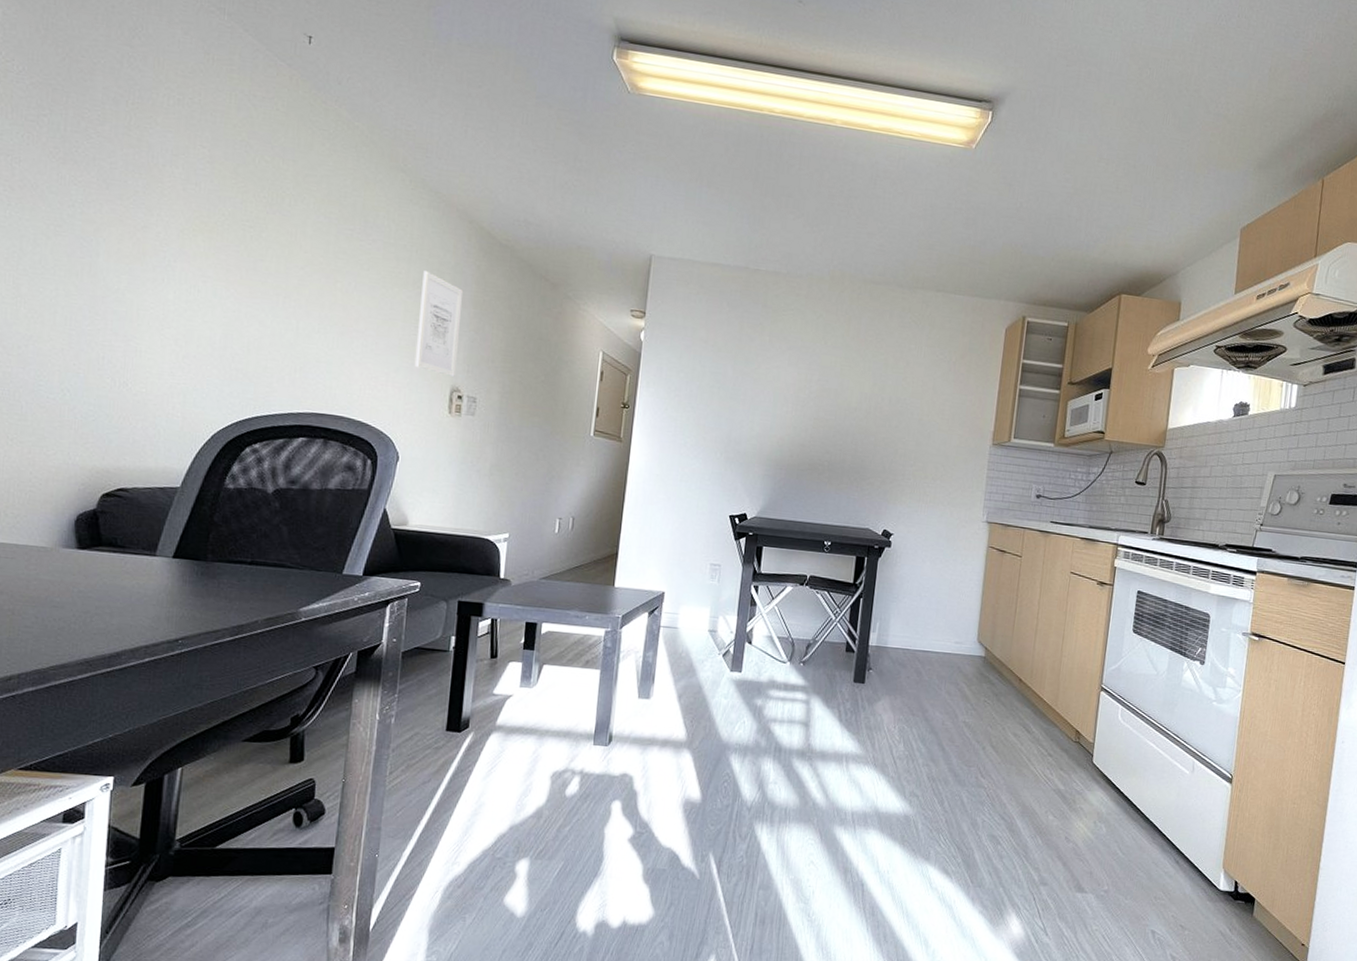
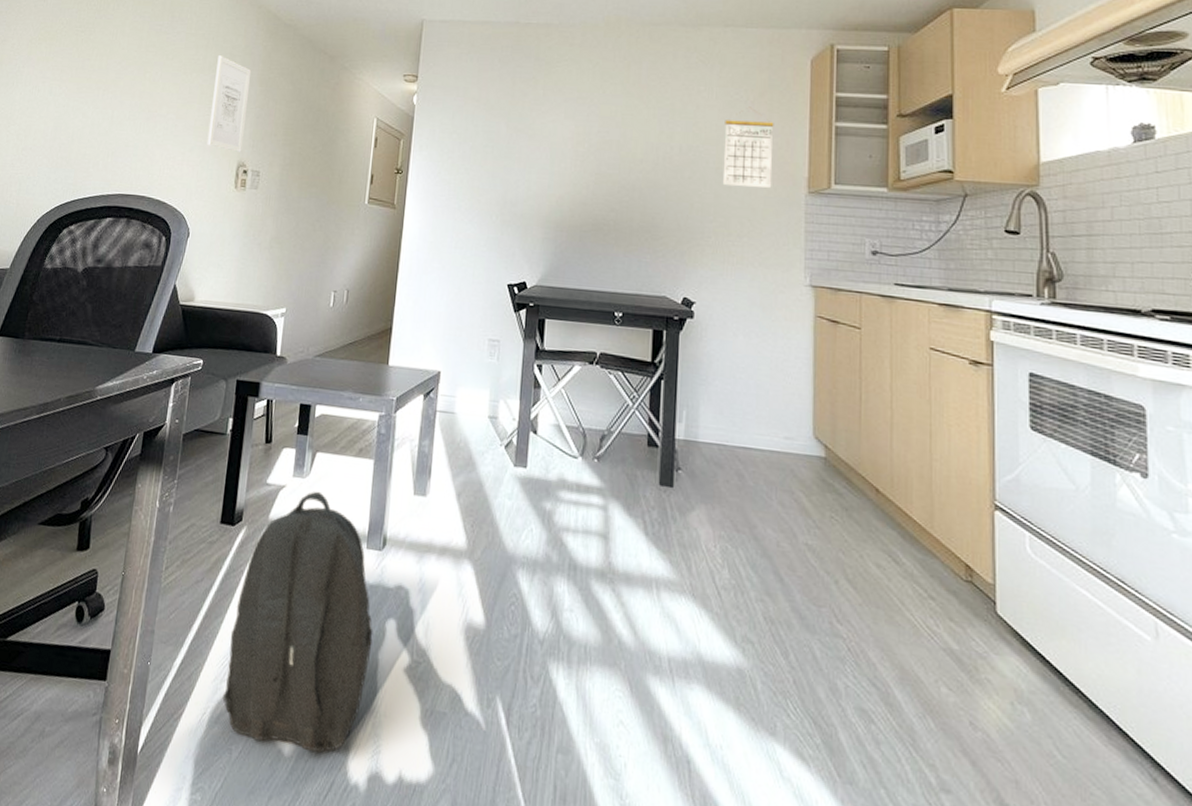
backpack: none [454,698,600,912] -> present [222,491,373,754]
calendar: none [923,366,971,439] -> present [722,106,774,188]

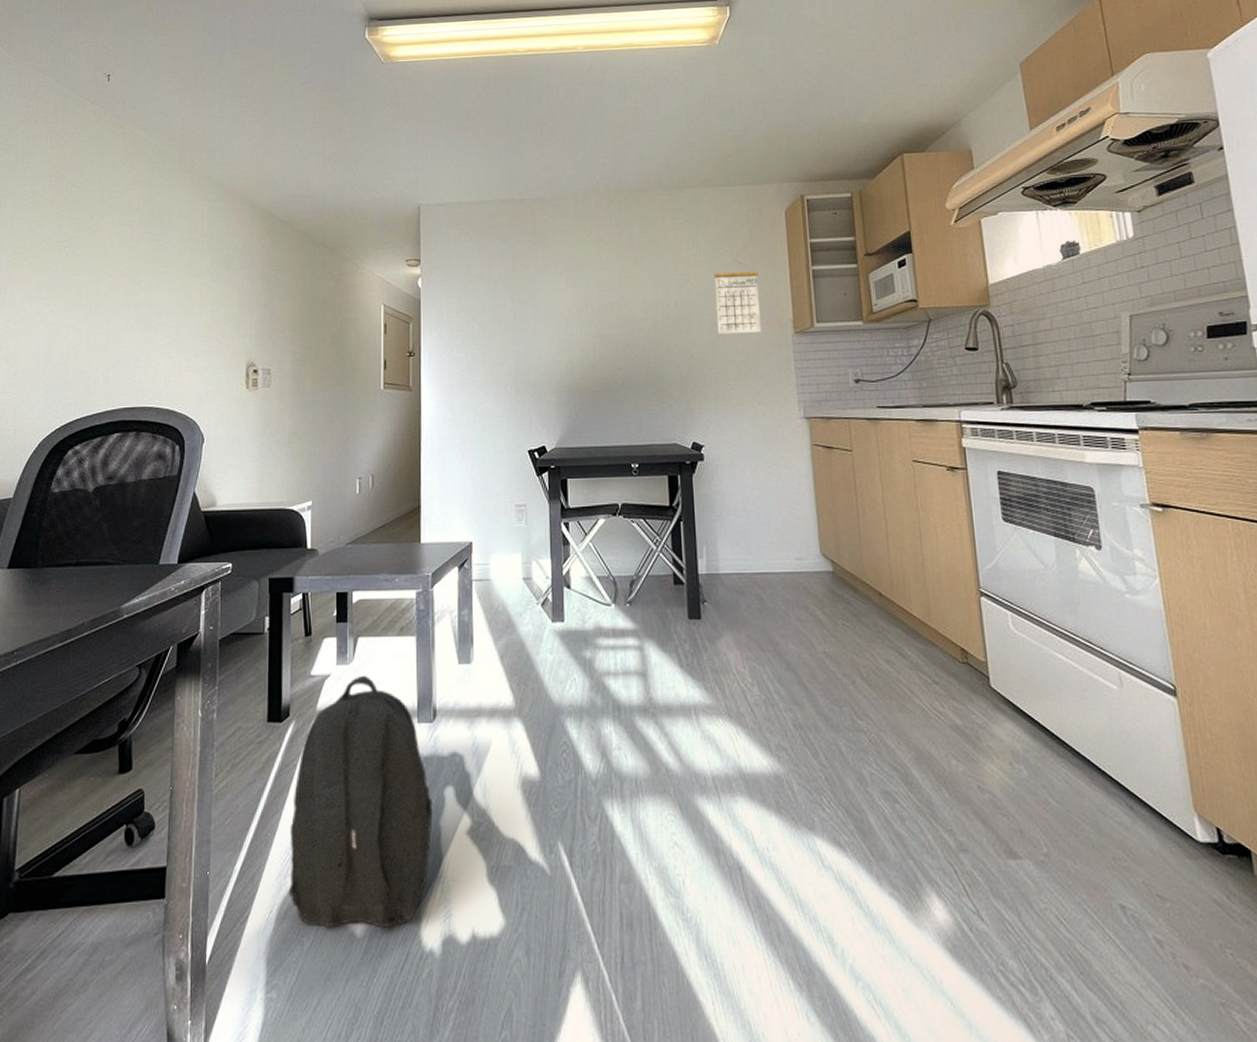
wall art: present [206,55,252,152] -> none [212,258,252,353]

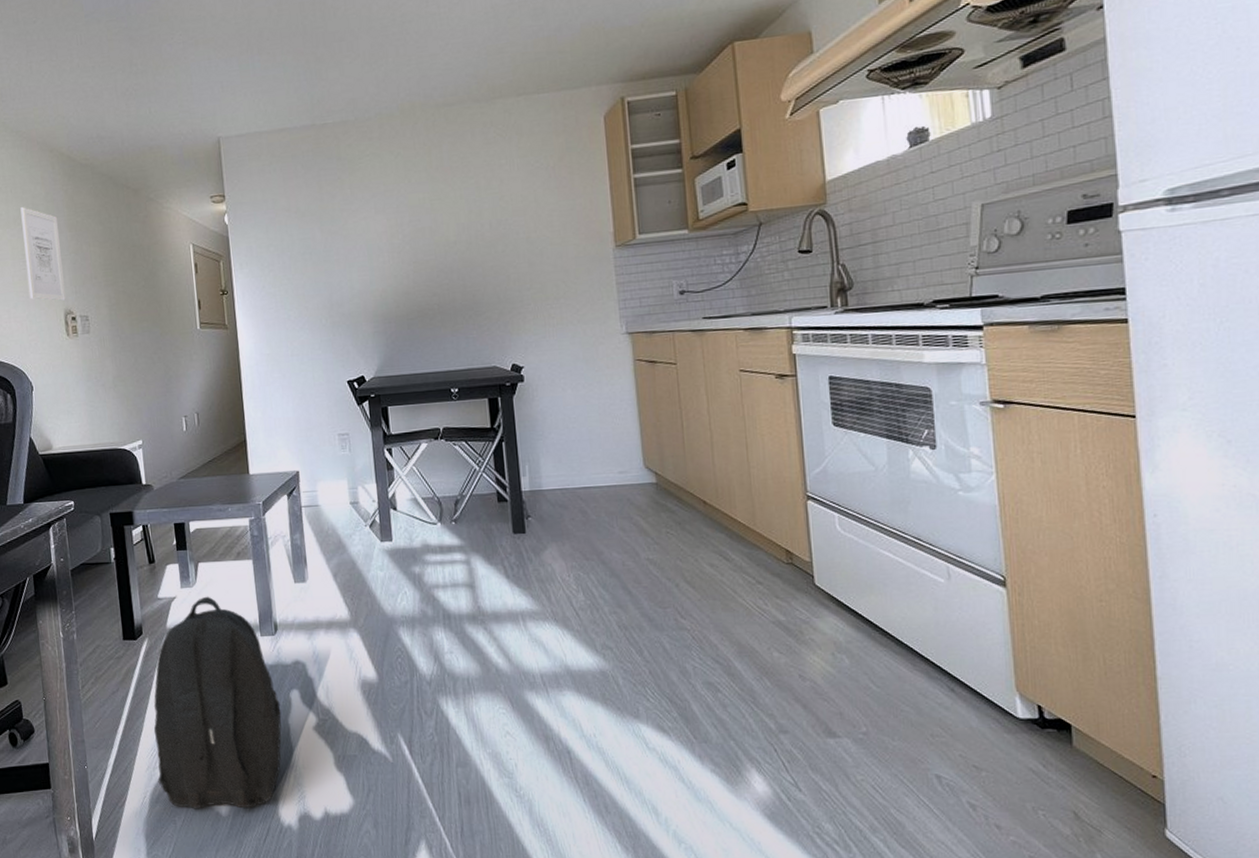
wall art: none [212,258,252,353] -> present [20,207,66,301]
calendar: present [714,259,762,335] -> none [529,172,581,253]

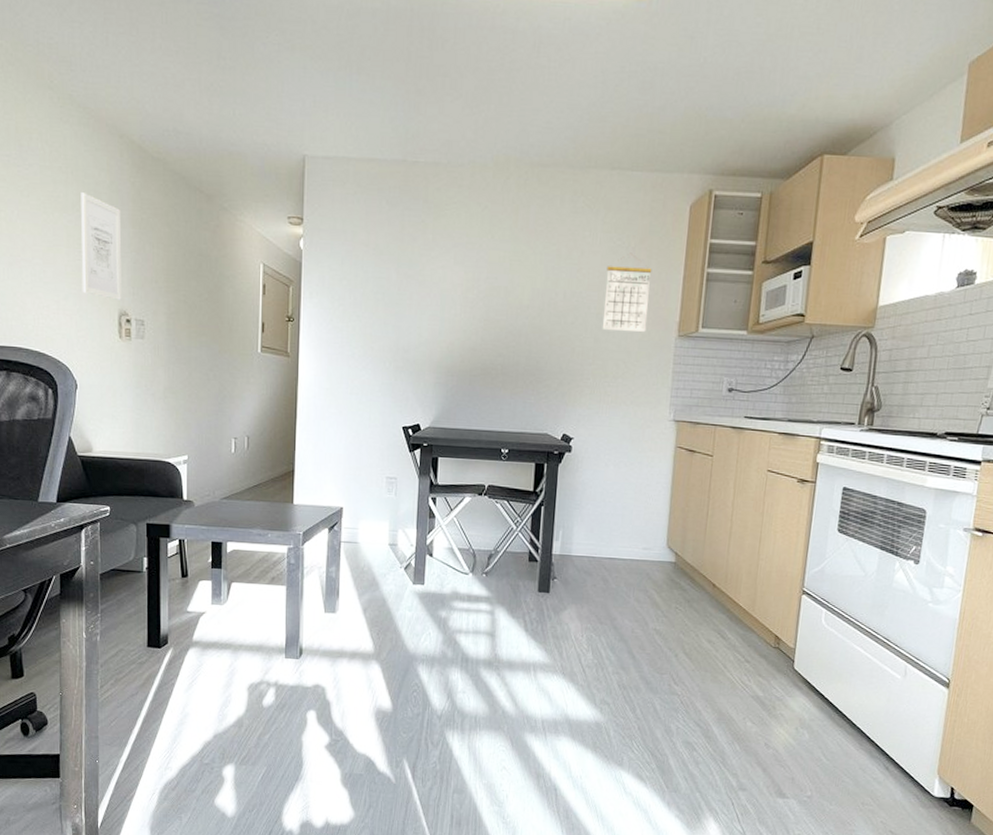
backpack: present [153,596,282,809] -> none [168,615,296,813]
calendar: none [529,172,581,253] -> present [602,252,652,332]

